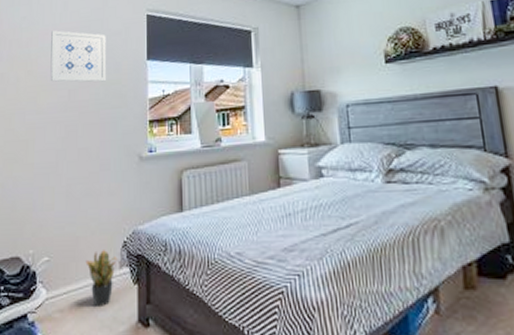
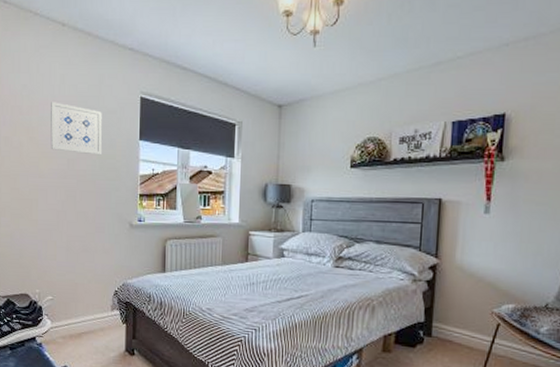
potted plant: present [86,250,118,306] -> none [83,295,110,337]

